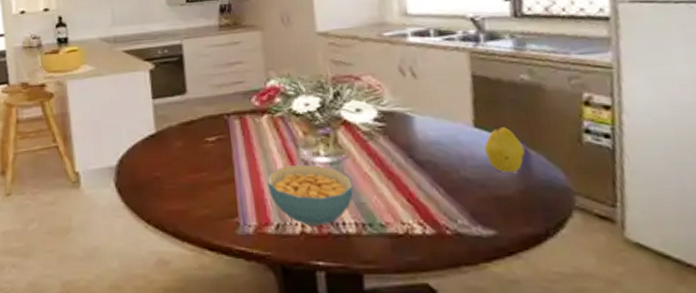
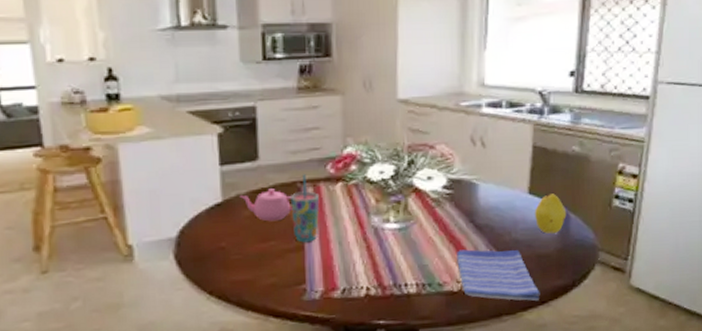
teapot: none [171,121,221,153] -> present [239,189,293,222]
cup: none [218,107,248,175] -> present [291,174,320,243]
cereal bowl: present [267,164,353,226] -> none [337,230,417,289]
dish towel: none [397,187,506,252] -> present [457,249,540,302]

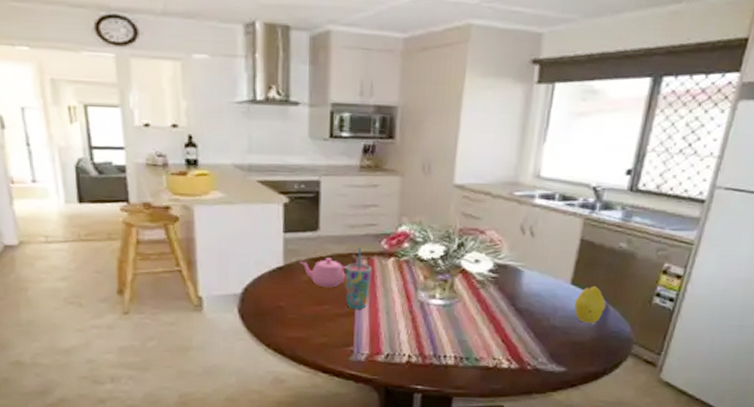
dish towel: present [457,249,540,302] -> none [495,330,571,384]

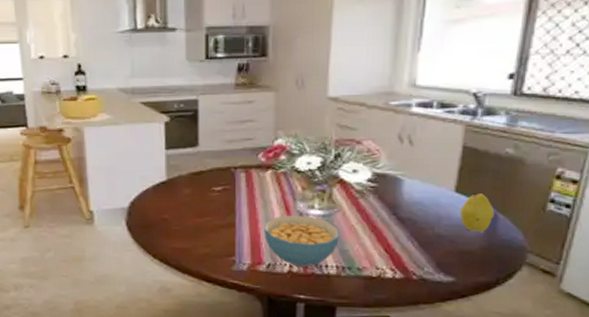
teapot: present [299,258,347,288] -> none [181,172,226,200]
cup: present [345,247,372,310] -> none [225,161,251,221]
cereal bowl: none [384,304,459,357] -> present [264,214,339,267]

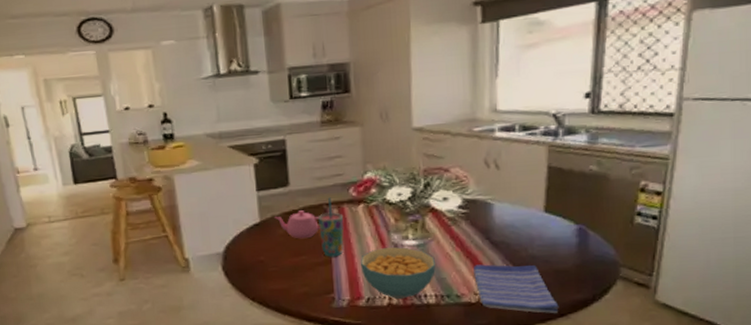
teapot: none [181,172,226,200] -> present [274,210,320,239]
cup: none [225,161,251,221] -> present [318,197,345,257]
dish towel: none [377,239,461,295] -> present [474,264,559,314]
fruit: present [459,193,495,232] -> none [550,212,585,250]

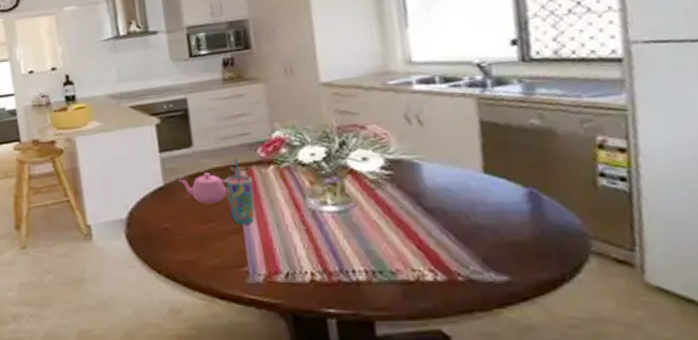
cereal bowl: present [361,246,436,299] -> none [275,213,362,274]
dish towel: present [474,264,559,314] -> none [407,234,520,297]

